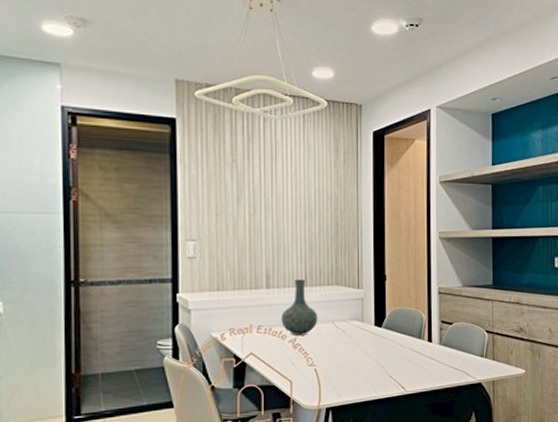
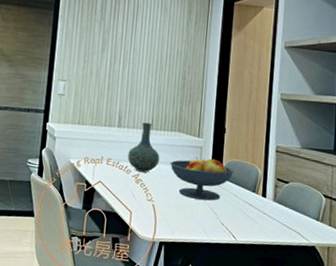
fruit bowl: none [330,310,398,355] -> present [170,157,234,201]

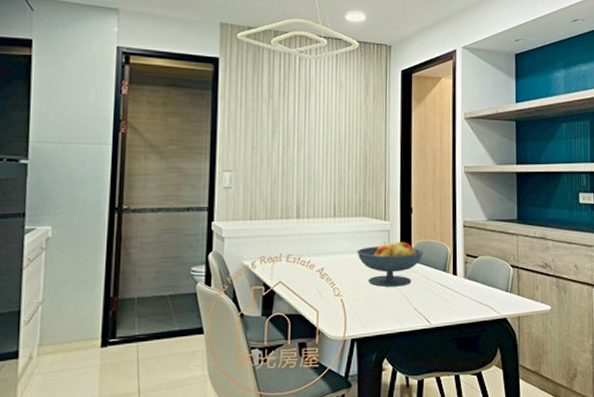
vase: present [128,122,160,173] -> none [310,210,345,265]

